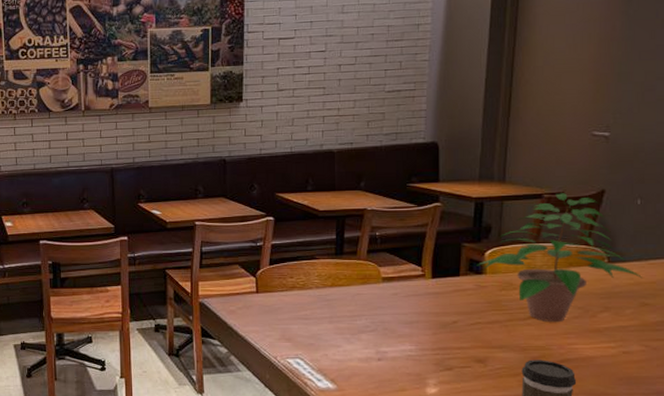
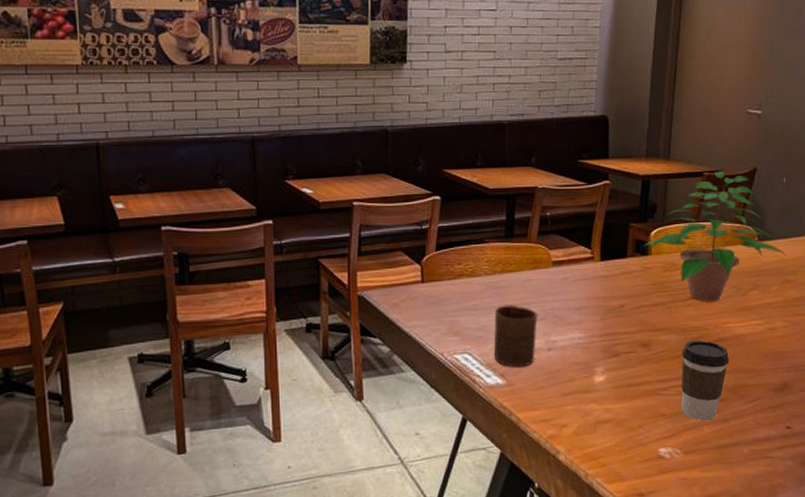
cup: none [324,316,369,374] -> present [493,305,539,368]

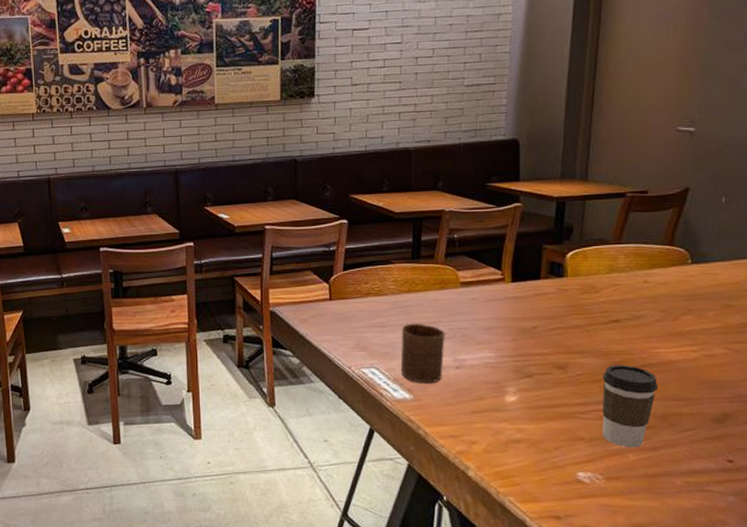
potted plant: present [643,171,786,303] -> none [558,191,726,326]

